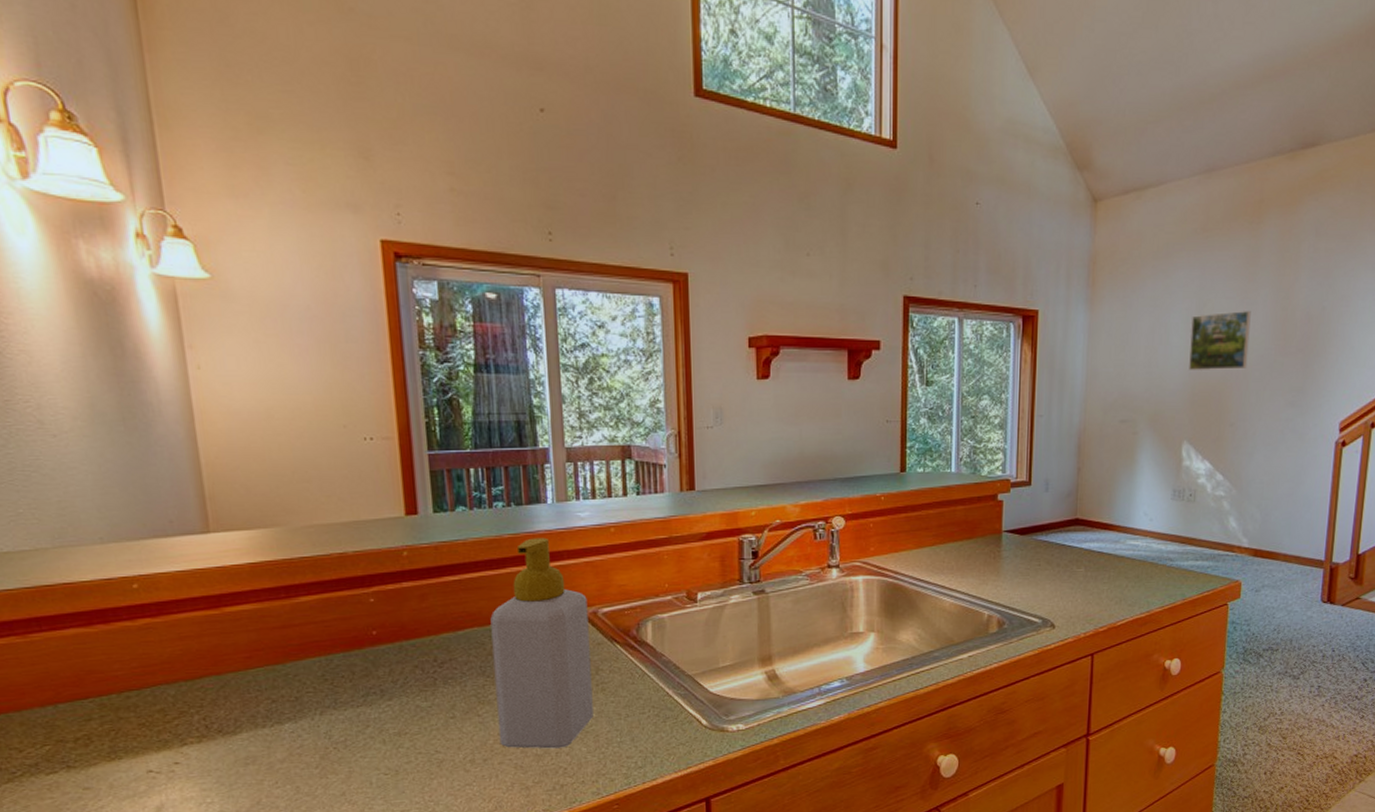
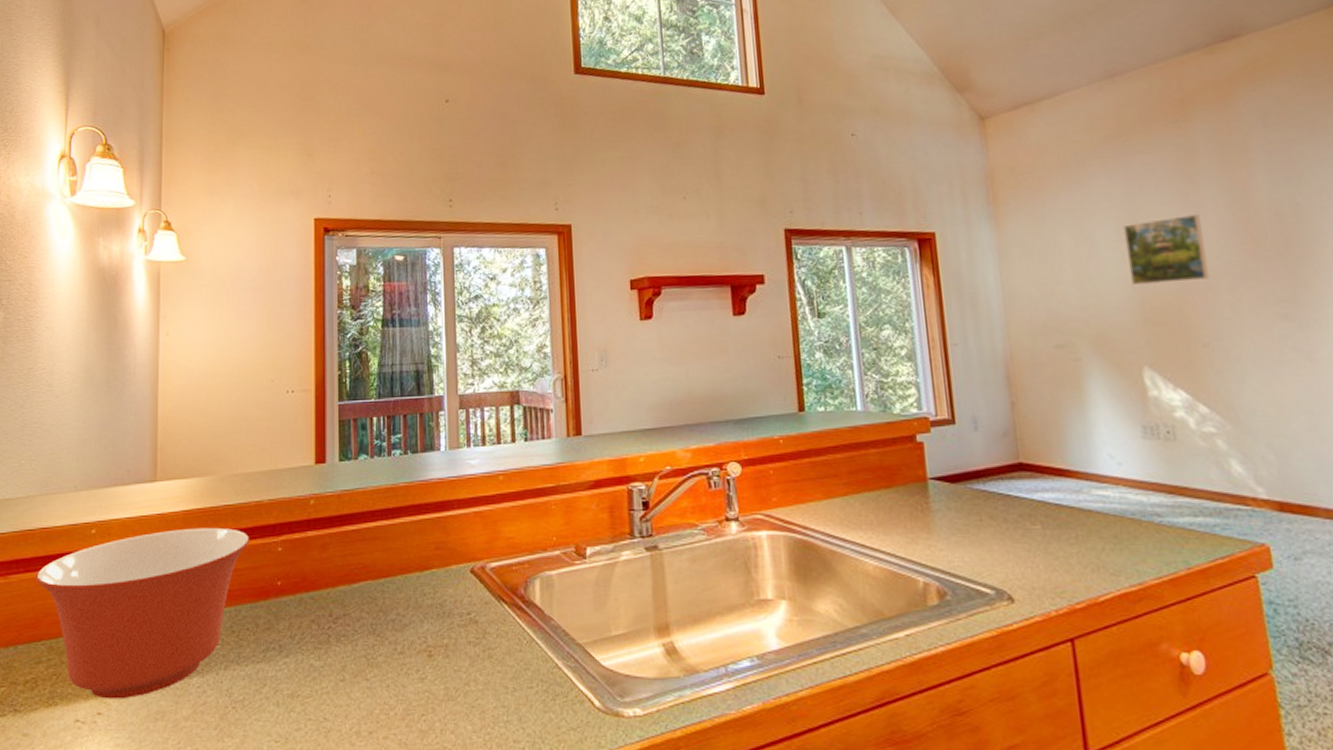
mixing bowl: none [65,580,336,749] -> present [35,527,250,699]
soap bottle: present [490,537,594,749] -> none [383,486,480,725]

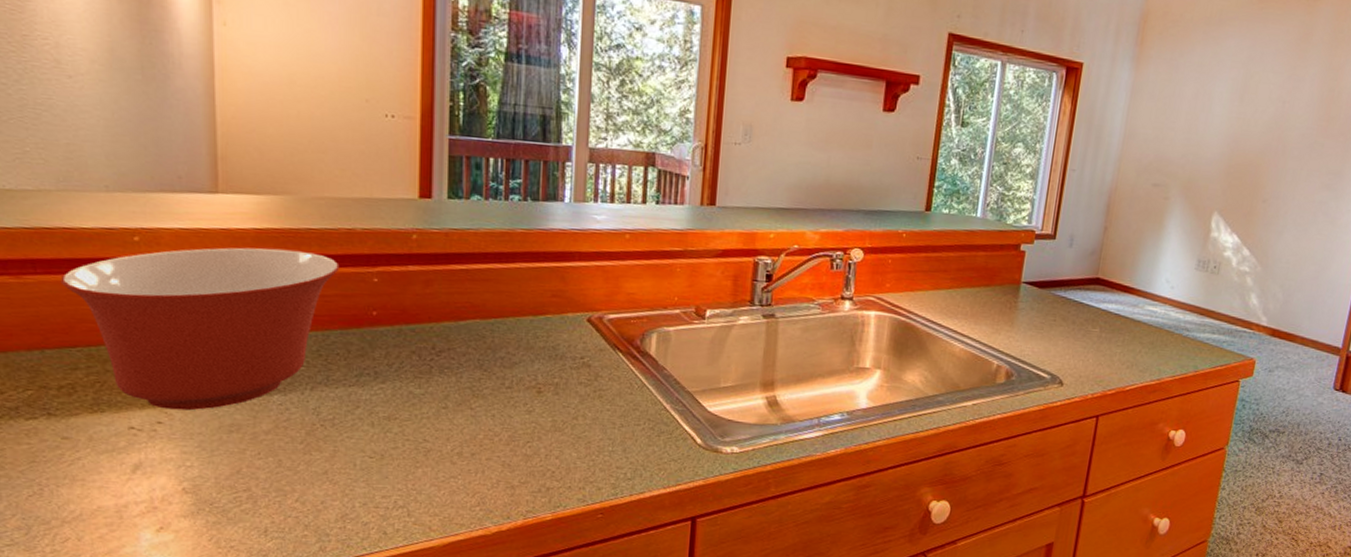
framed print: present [1123,215,1210,285] -> none [1228,86,1298,146]

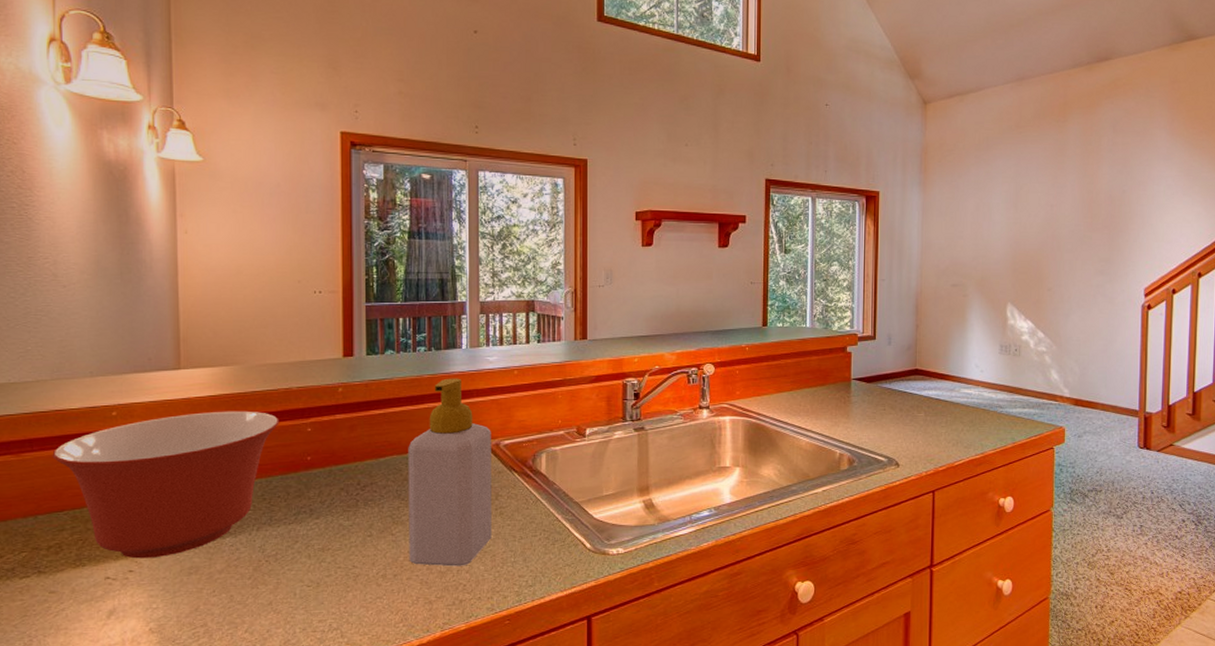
soap bottle: none [489,235,594,451] -> present [408,378,492,567]

